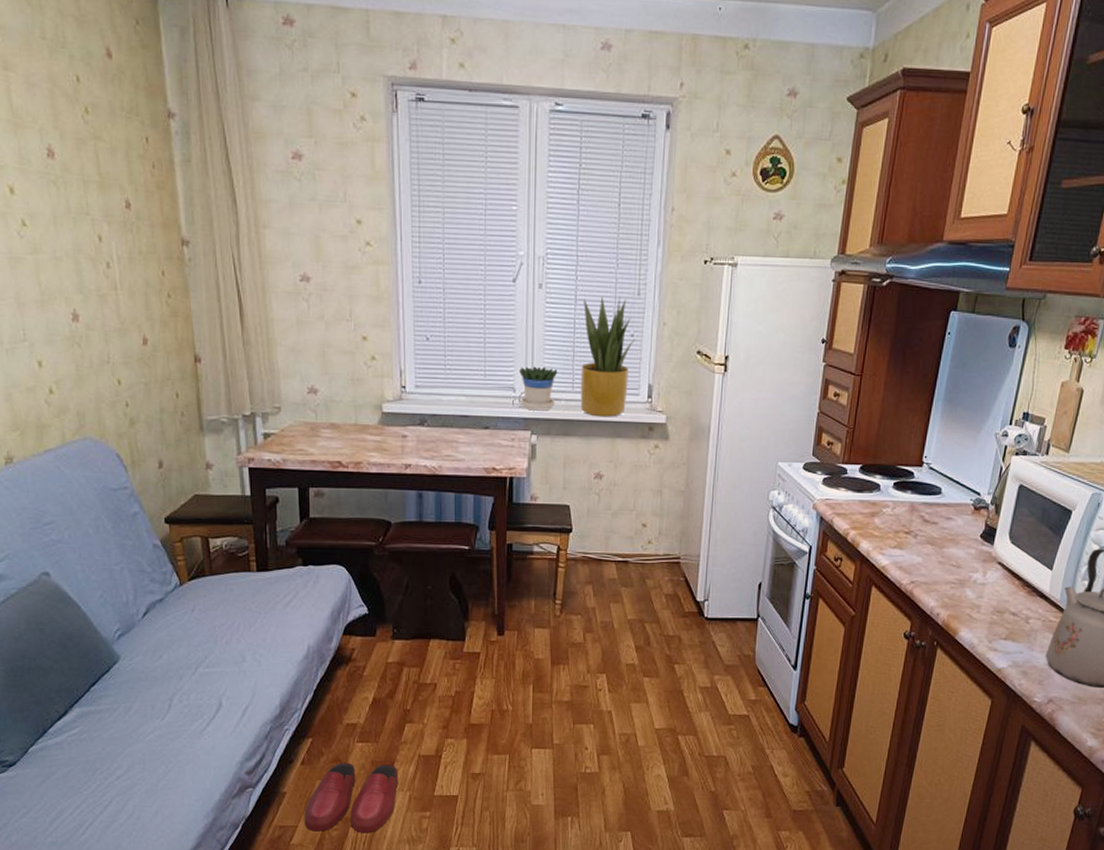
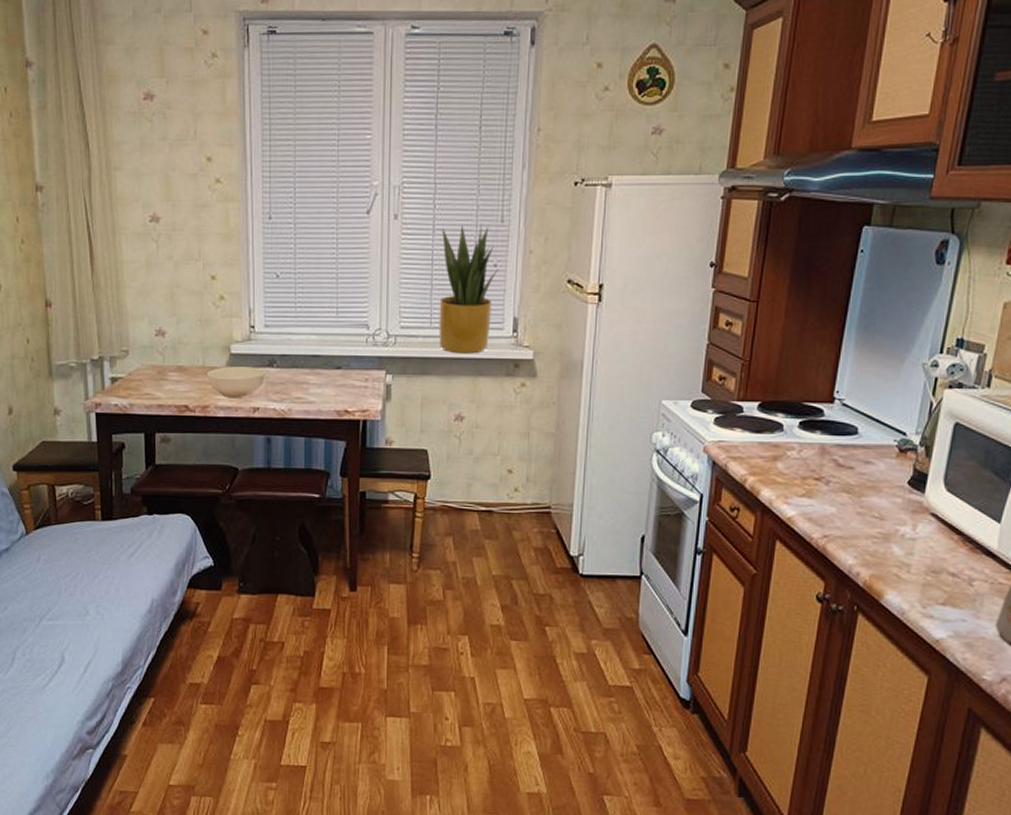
slippers: present [304,762,399,833] -> none [145,725,243,804]
bowl: none [359,424,418,454] -> present [206,366,267,397]
flowerpot: present [519,366,558,411] -> none [373,301,415,349]

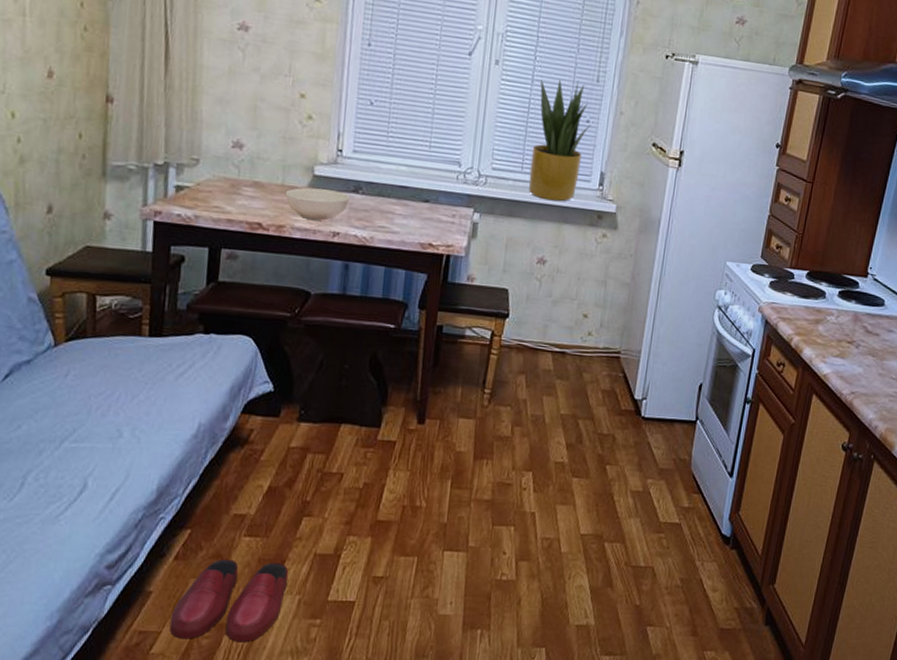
slippers: none [145,725,243,804] -> present [169,559,289,643]

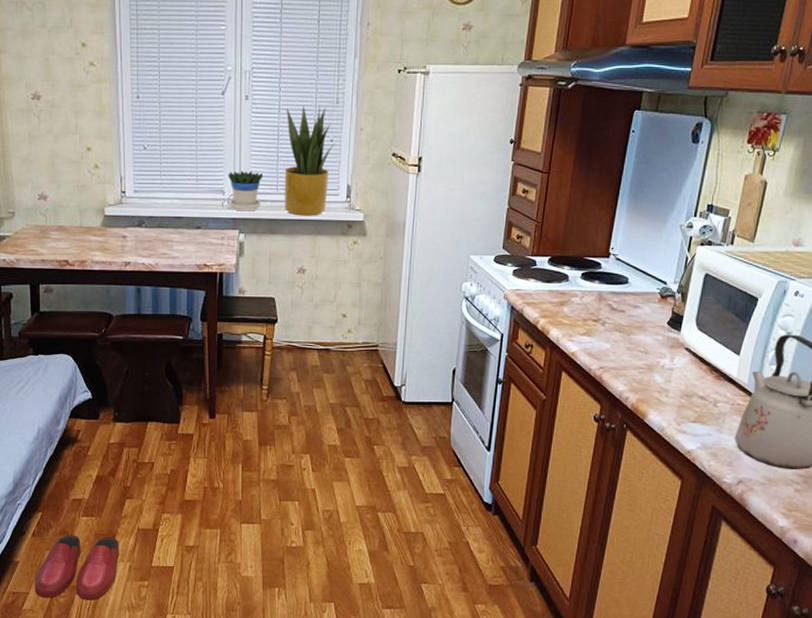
bowl: present [285,187,351,221] -> none [84,226,136,253]
flowerpot: none [465,142,508,190] -> present [228,171,264,212]

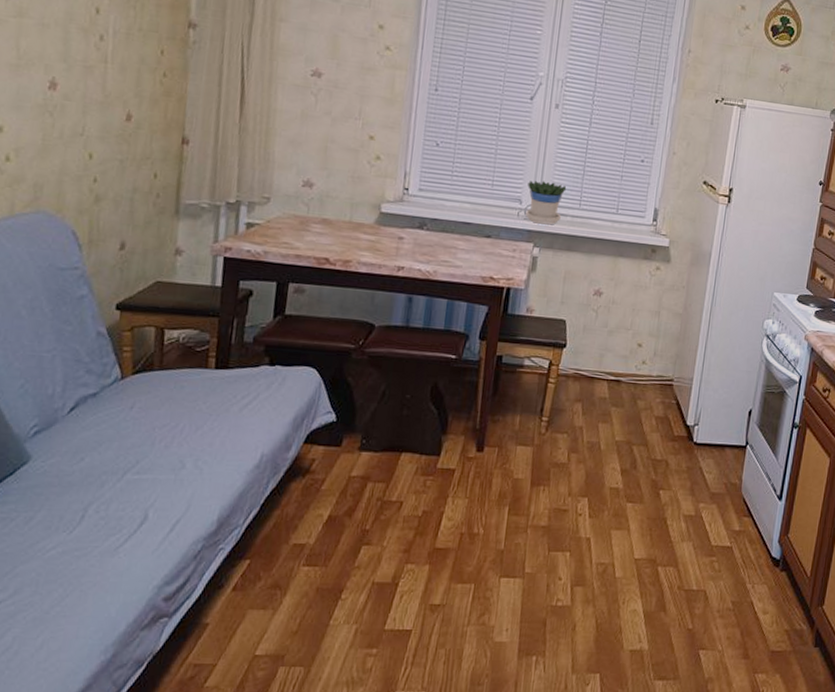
slippers: present [34,535,120,600] -> none [225,589,347,674]
planter: present [284,104,335,216] -> none [586,122,646,236]

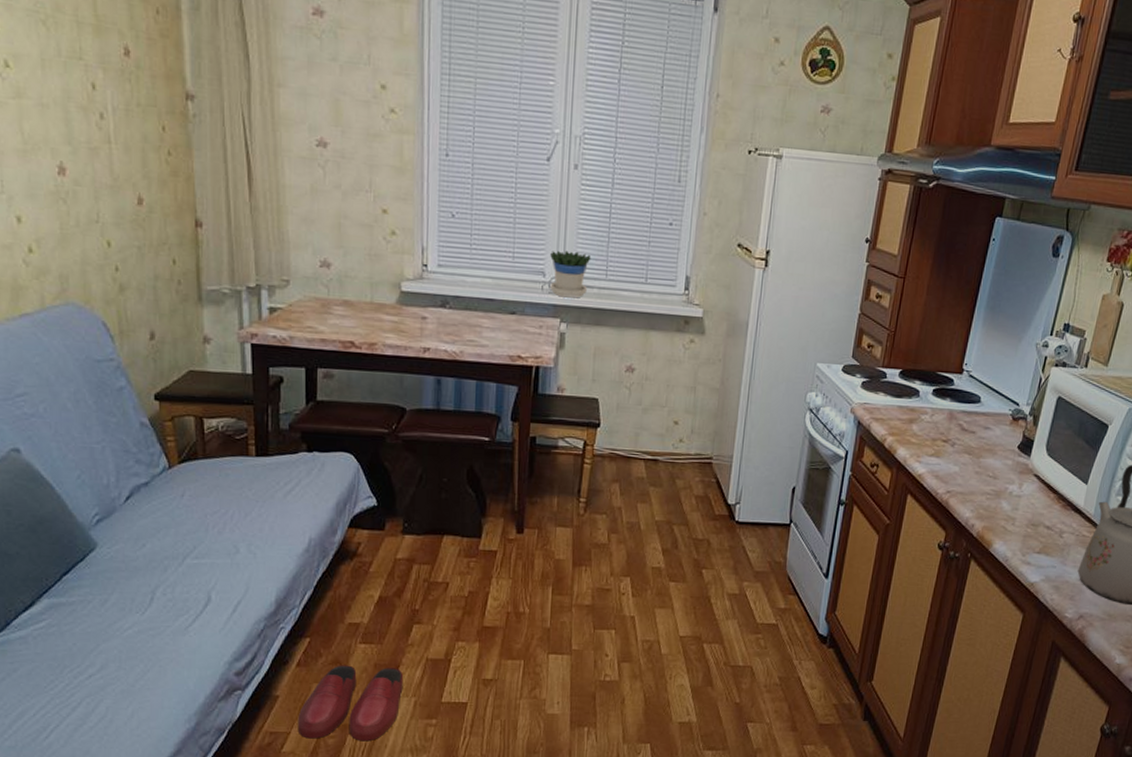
slippers: none [225,589,347,674] -> present [297,665,404,742]

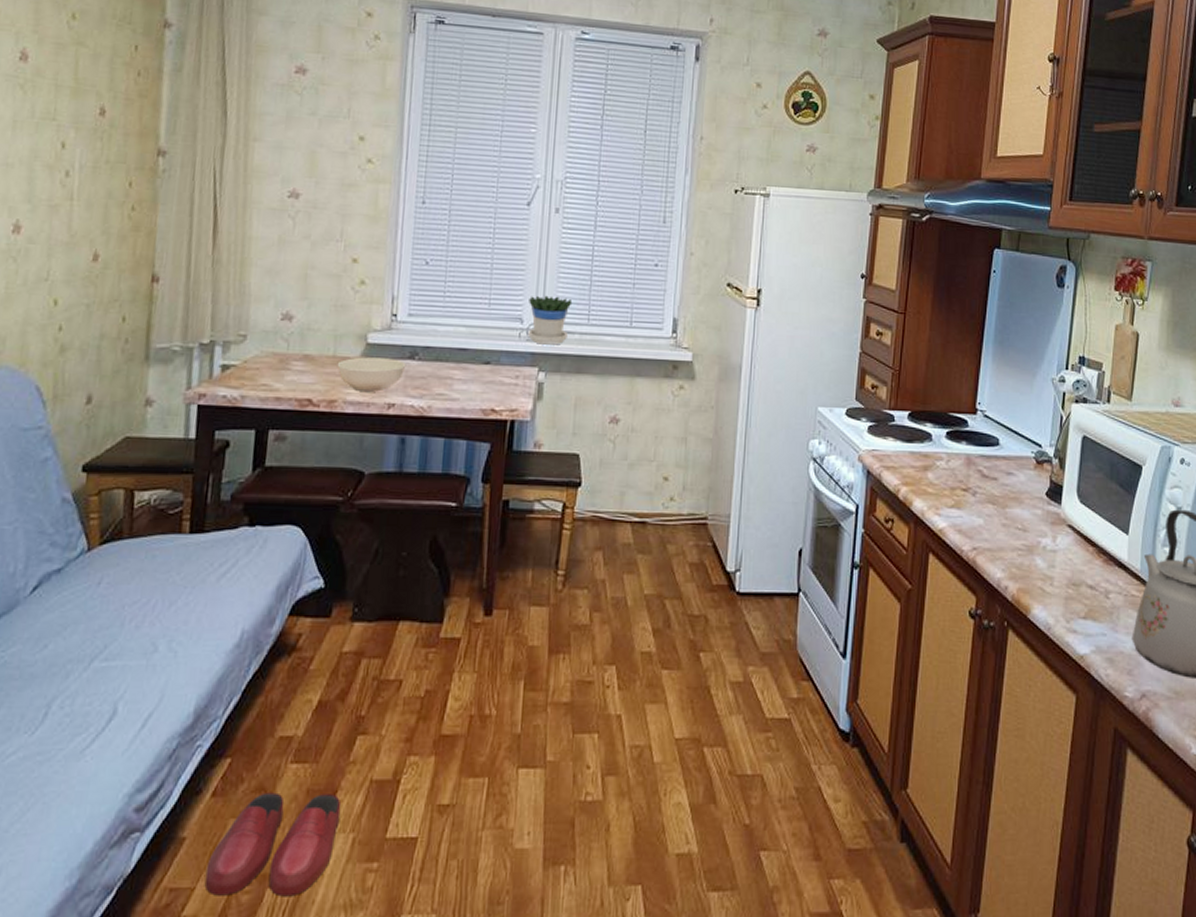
bowl: none [374,304,439,337] -> present [337,357,407,392]

